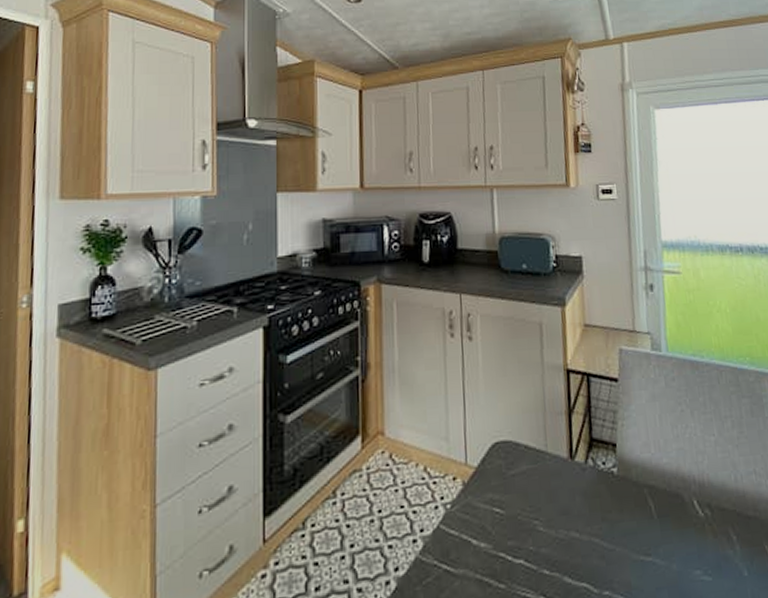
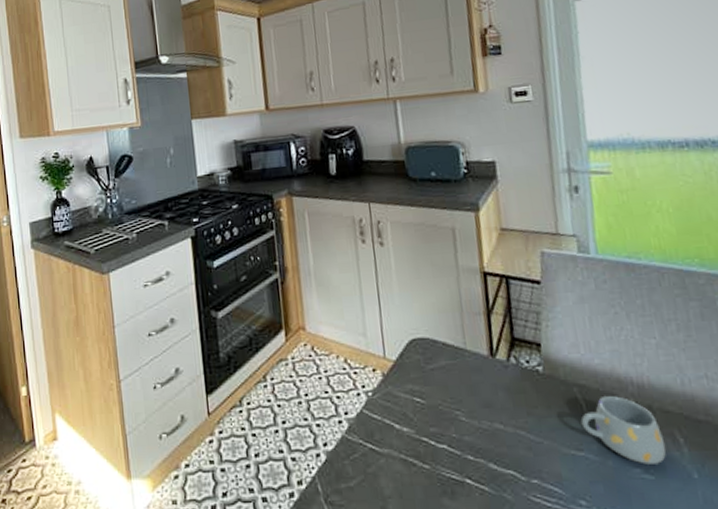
mug: none [649,495,722,566] -> present [580,395,666,465]

